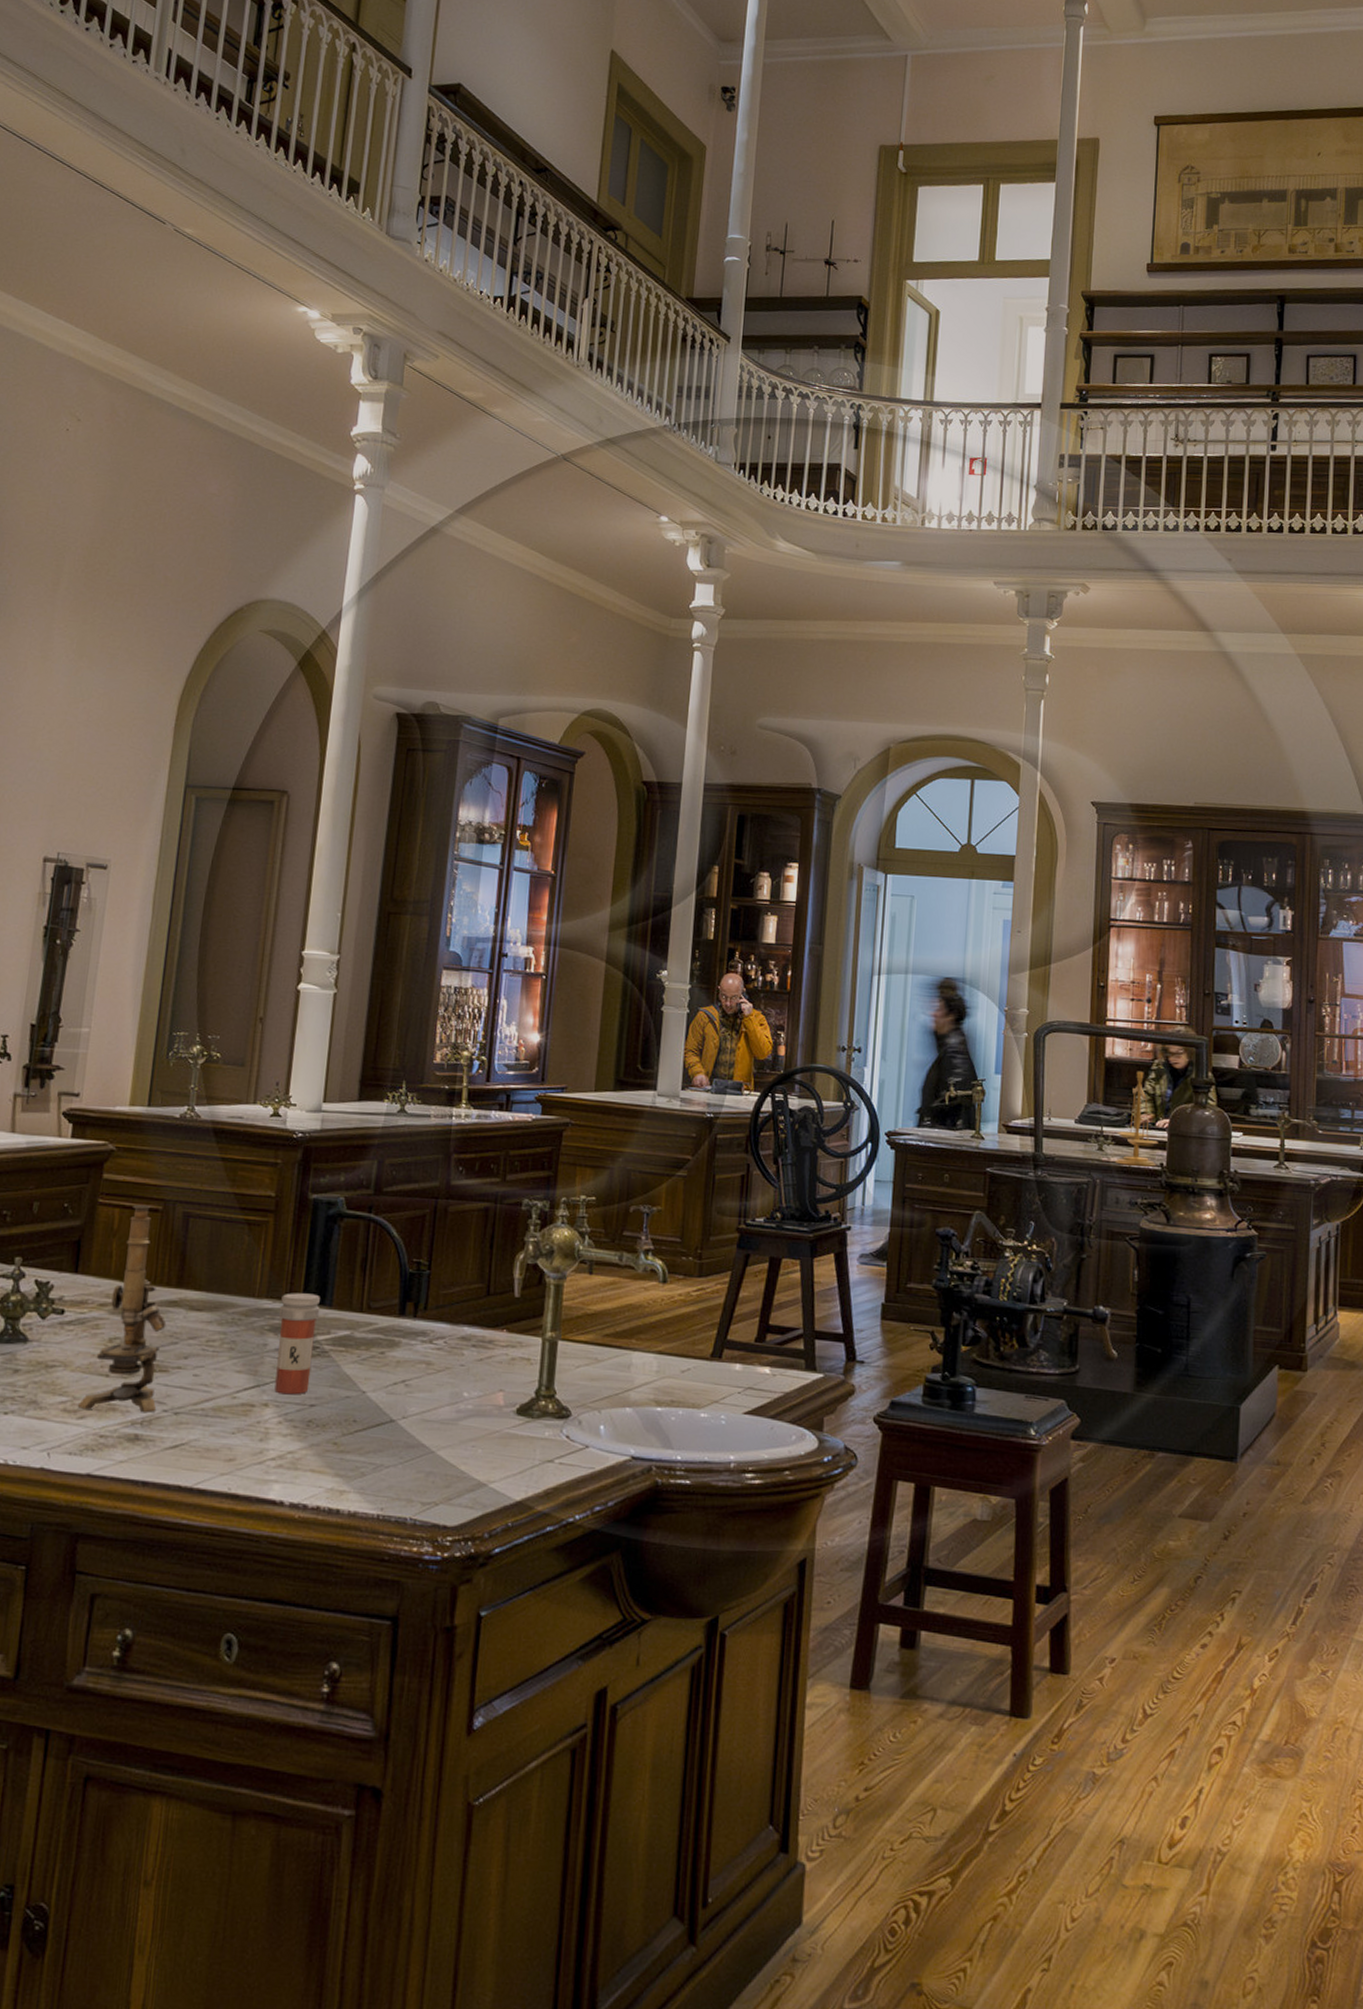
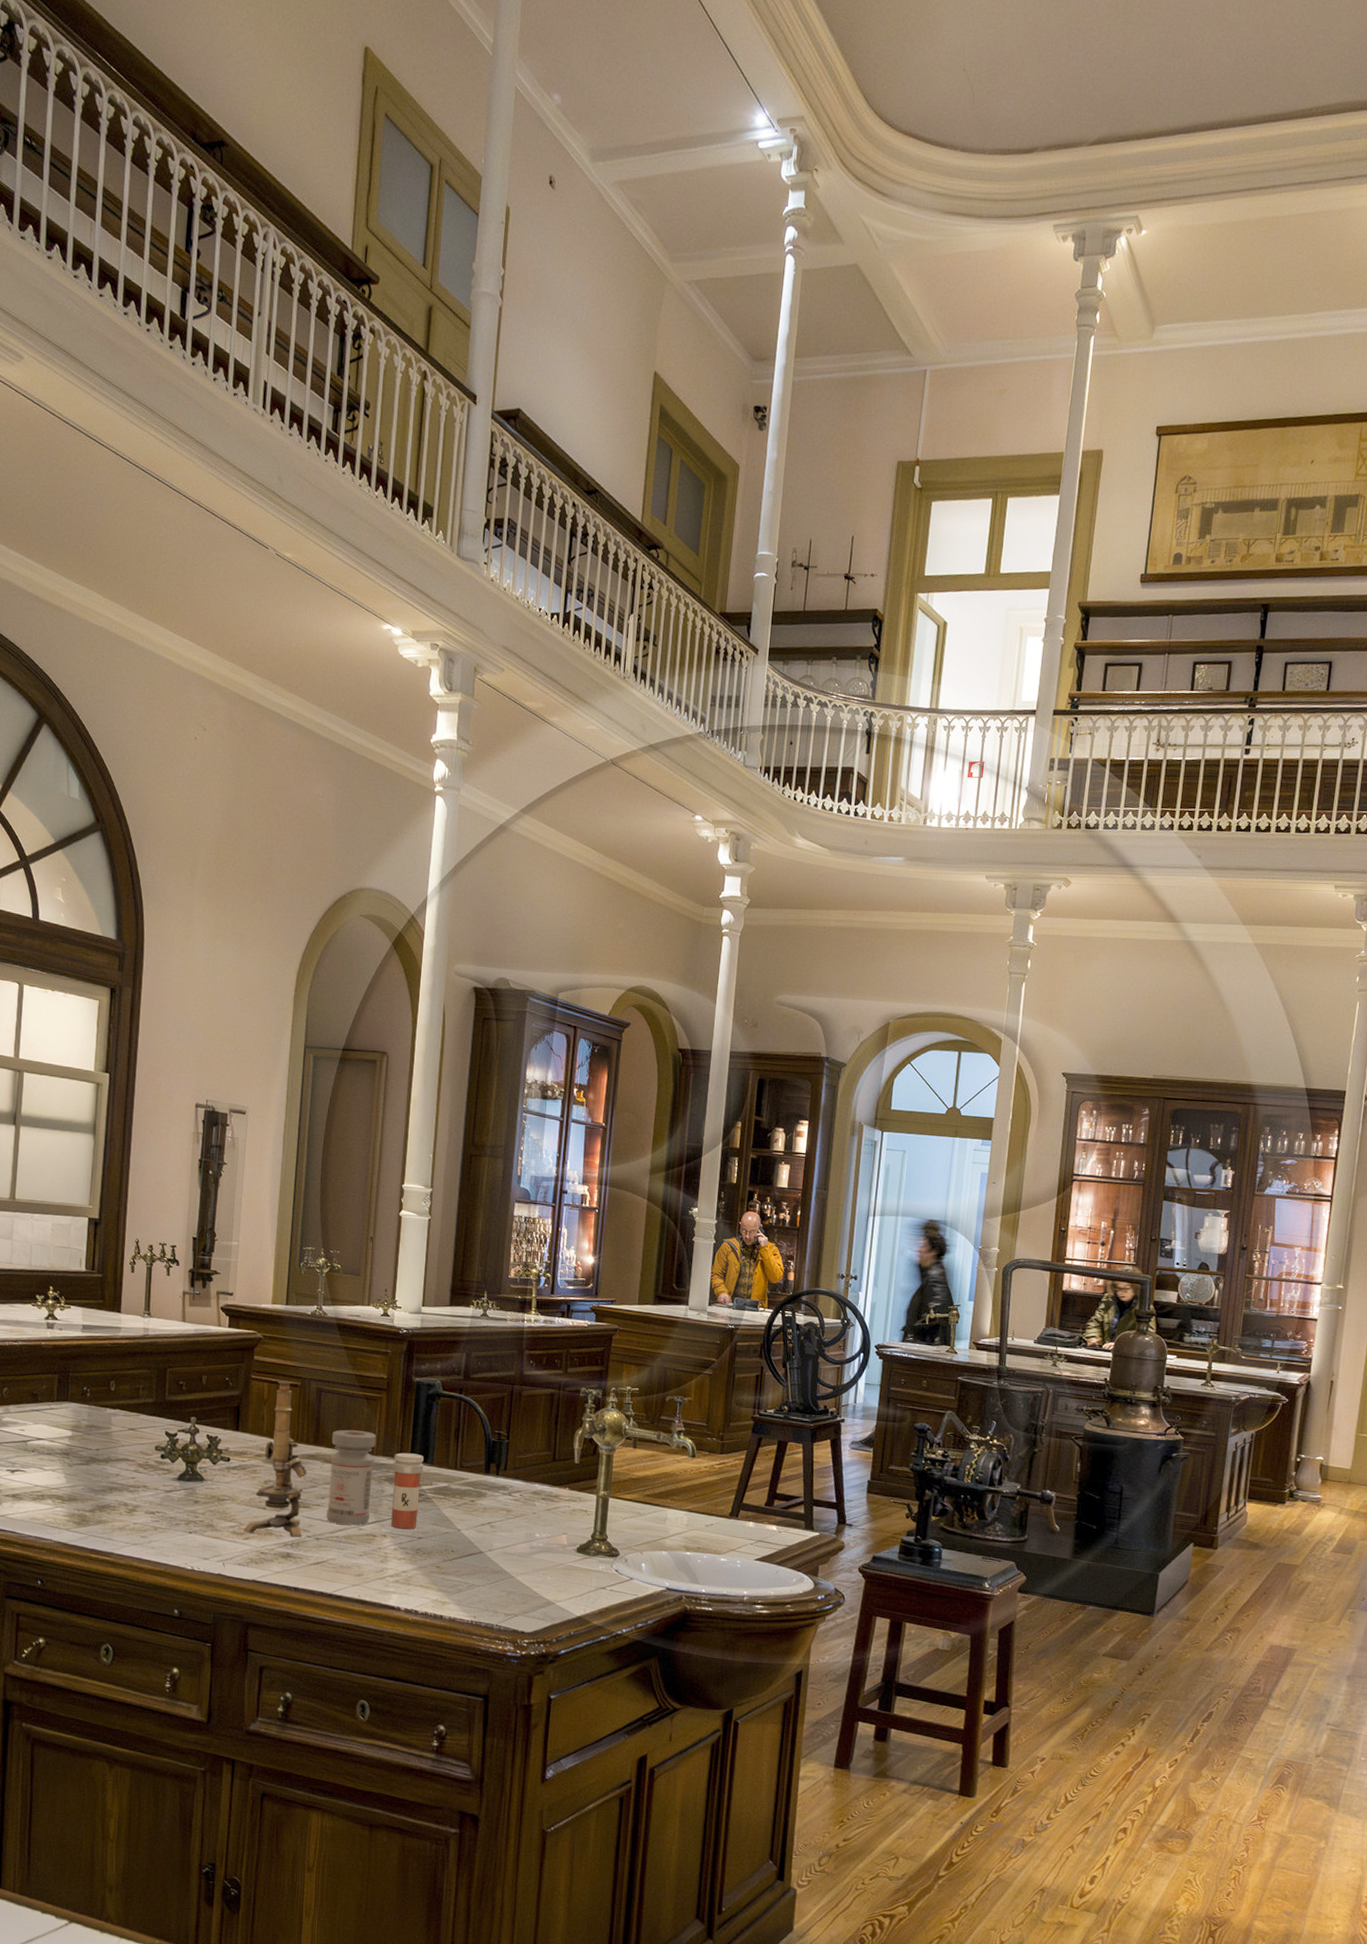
medicine bottle: none [189,1265,259,1393] -> present [326,1429,376,1525]
balance scale: present [1114,1071,1158,1168] -> none [1065,1302,1104,1382]

